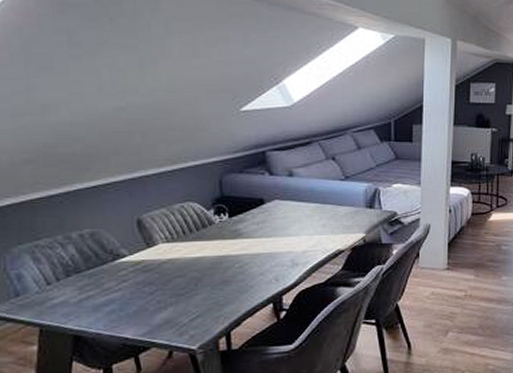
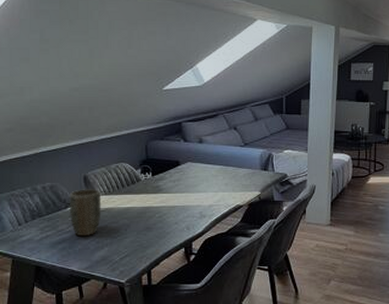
plant pot: none [117,234,163,296] -> present [69,188,102,237]

